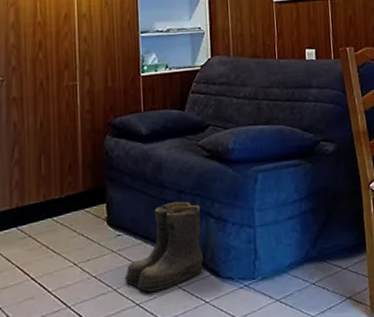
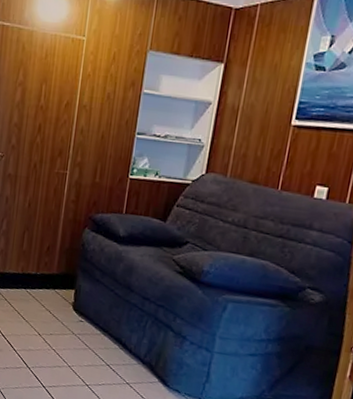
boots: present [124,201,204,292] -> none [79,305,162,381]

